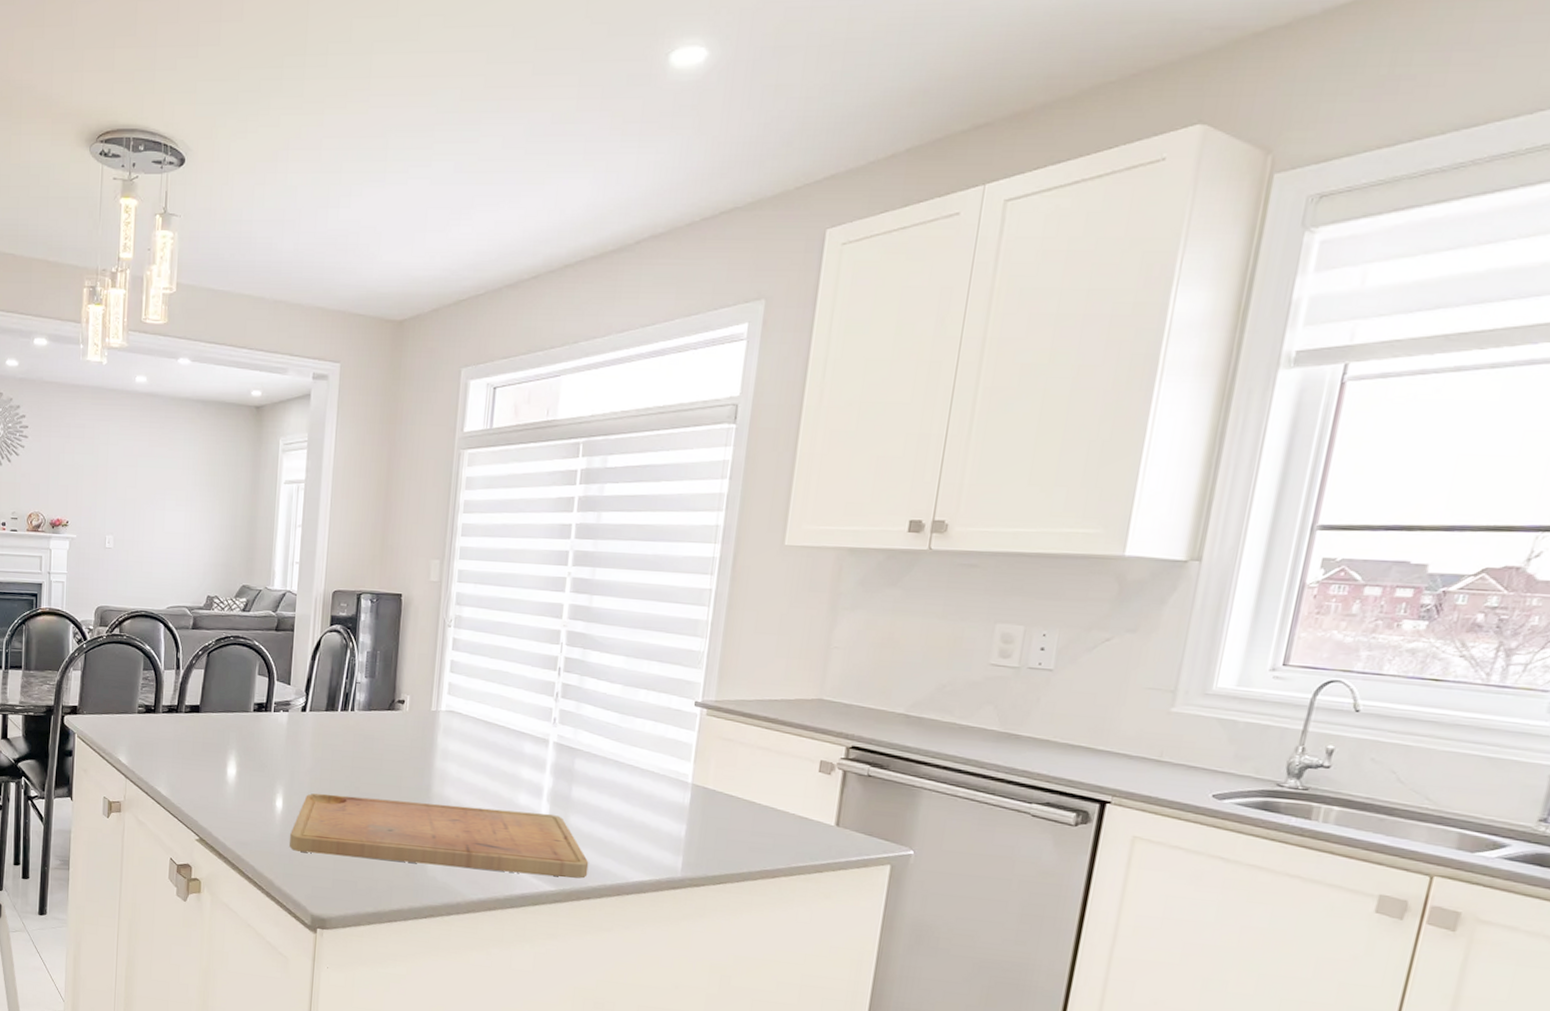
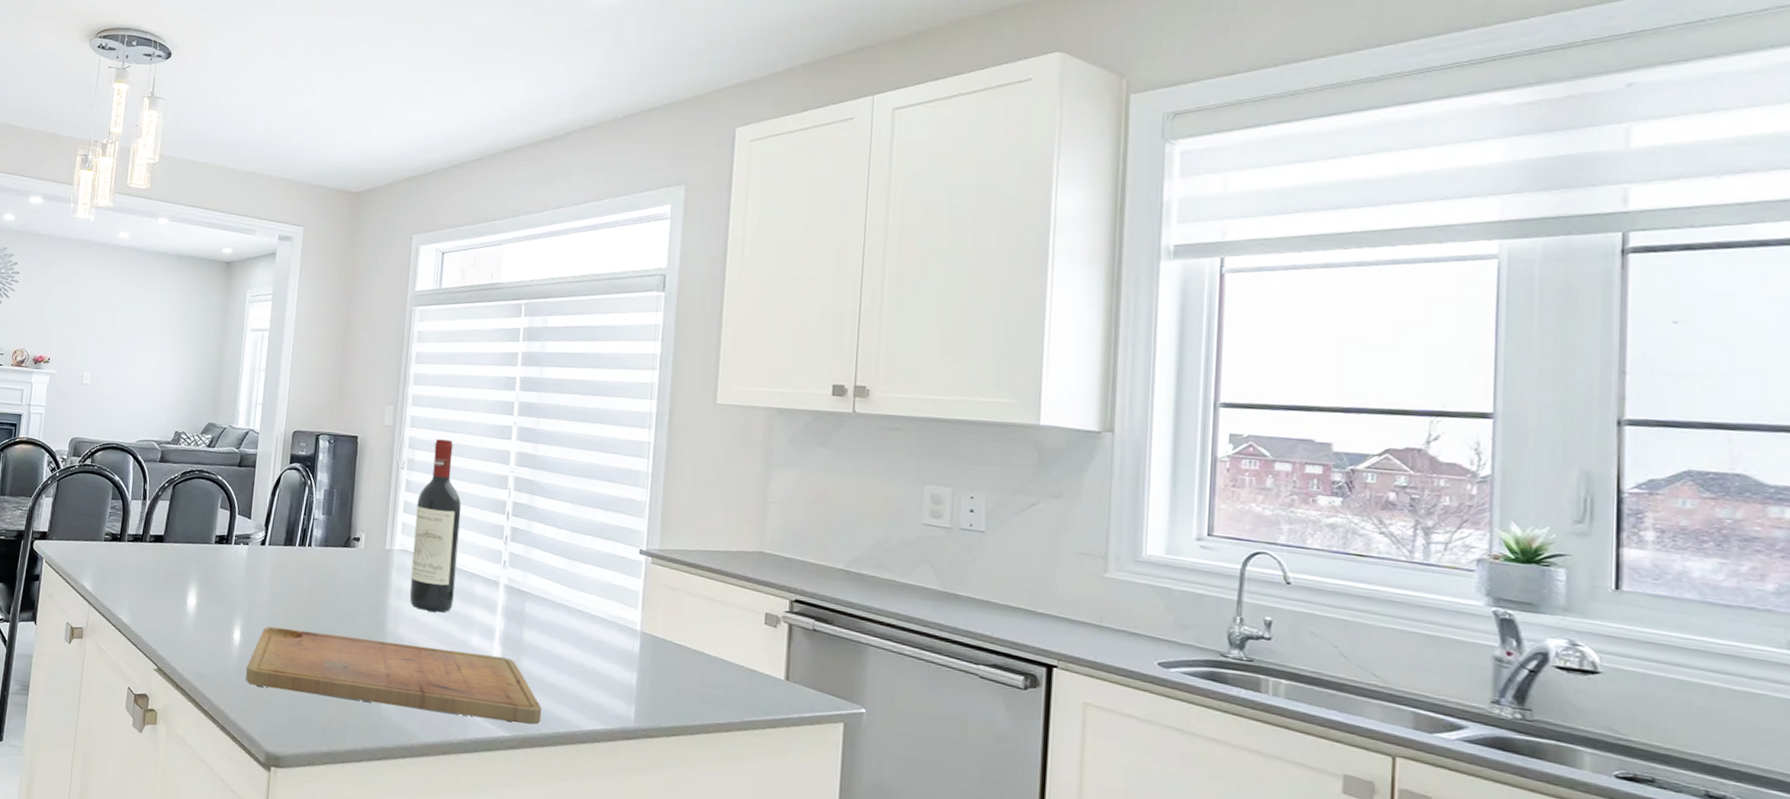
wine bottle: none [455,594,511,773] -> present [409,439,462,613]

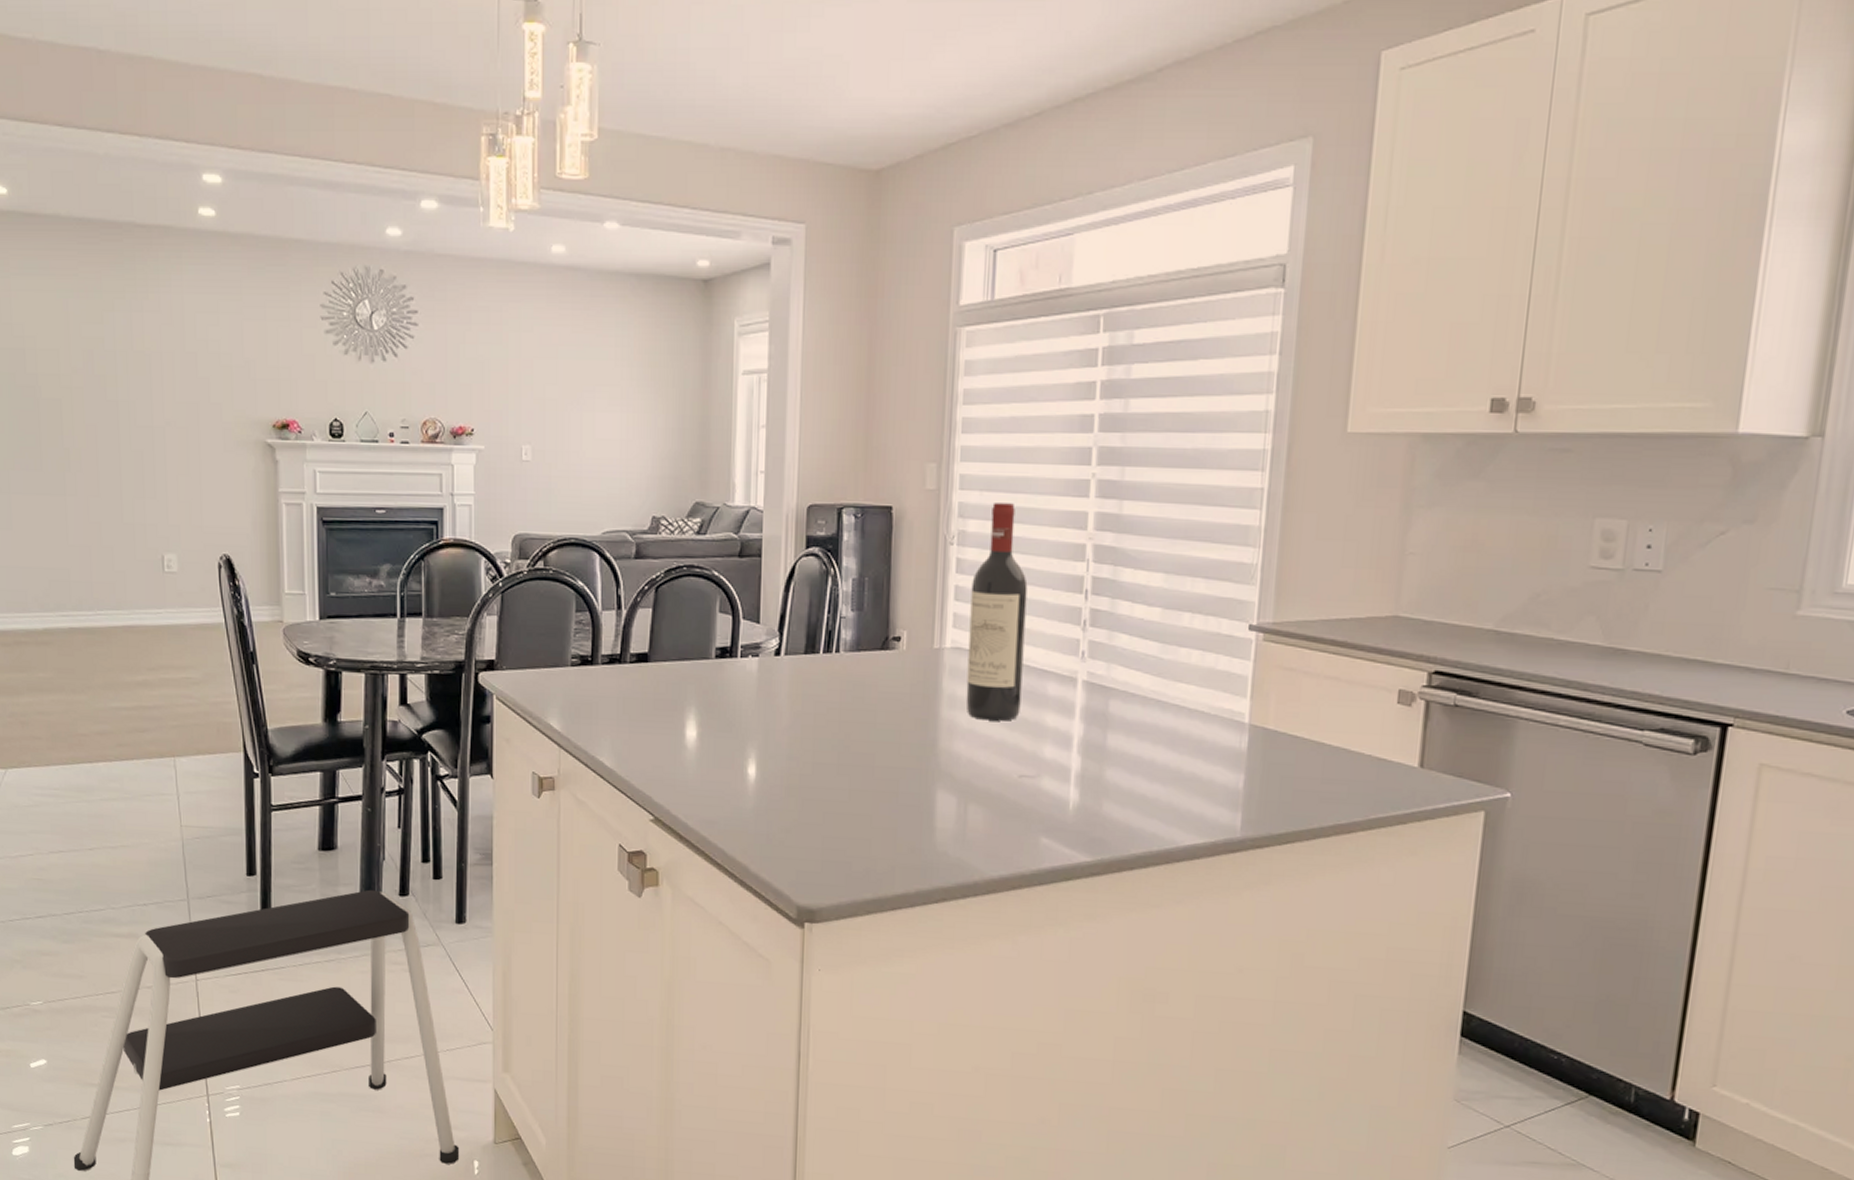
cutting board: present [246,627,542,725] -> none [767,755,1131,846]

